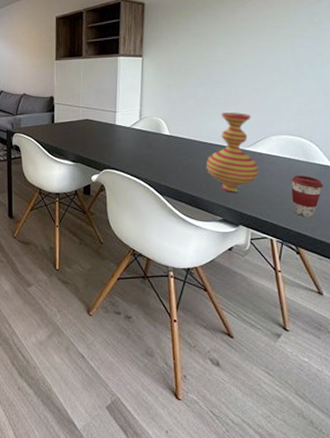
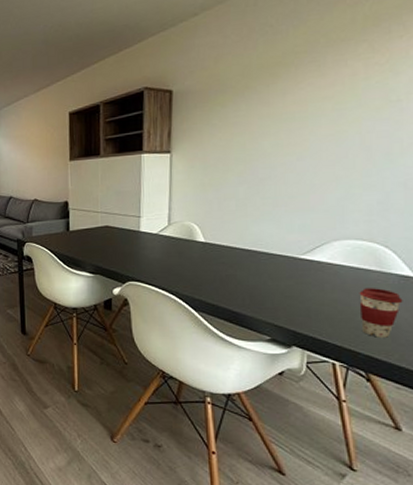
vase: present [207,112,258,192] -> none [250,214,316,308]

